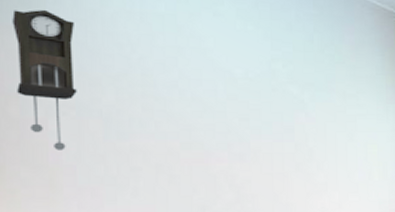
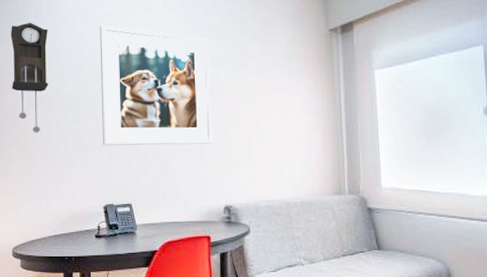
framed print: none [152,26,297,168] -> present [100,25,213,146]

